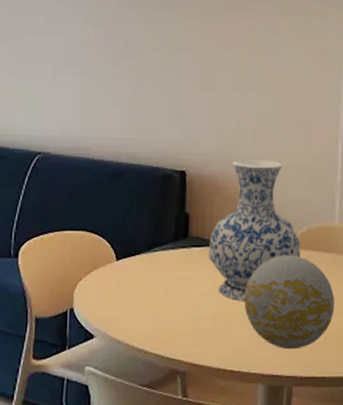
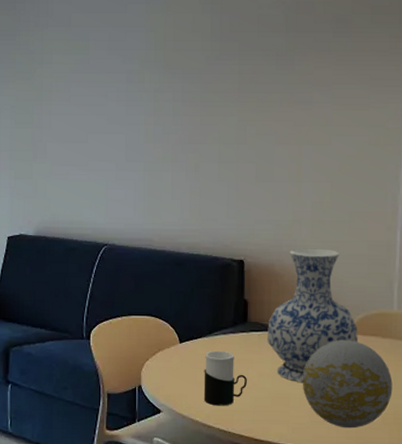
cup: none [140,268,187,329] -> present [203,350,247,406]

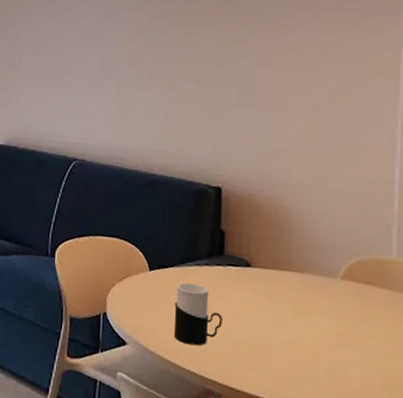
vase: present [267,248,358,382] -> none [246,179,350,329]
decorative ball: present [303,340,393,429] -> none [286,285,392,390]

